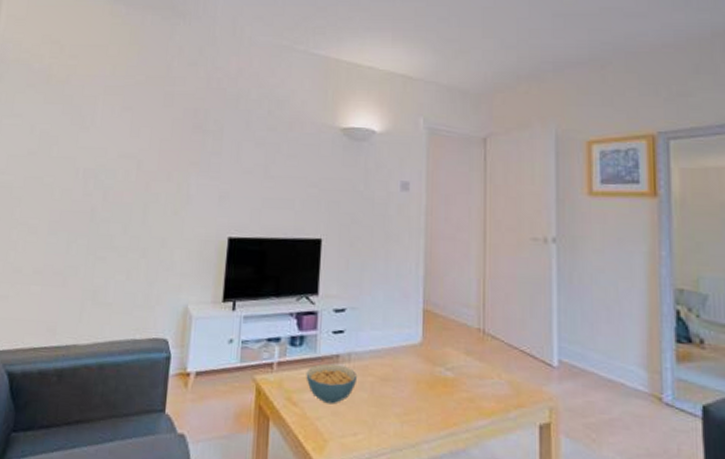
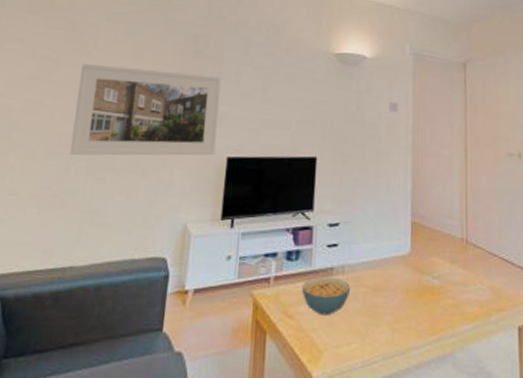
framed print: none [70,139,222,236] -> present [70,63,222,156]

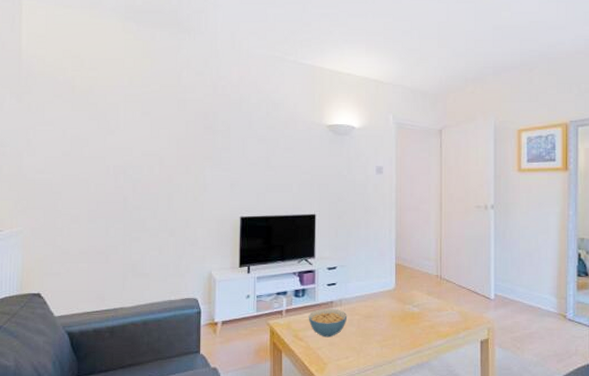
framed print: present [70,63,222,156] -> none [107,141,230,220]

